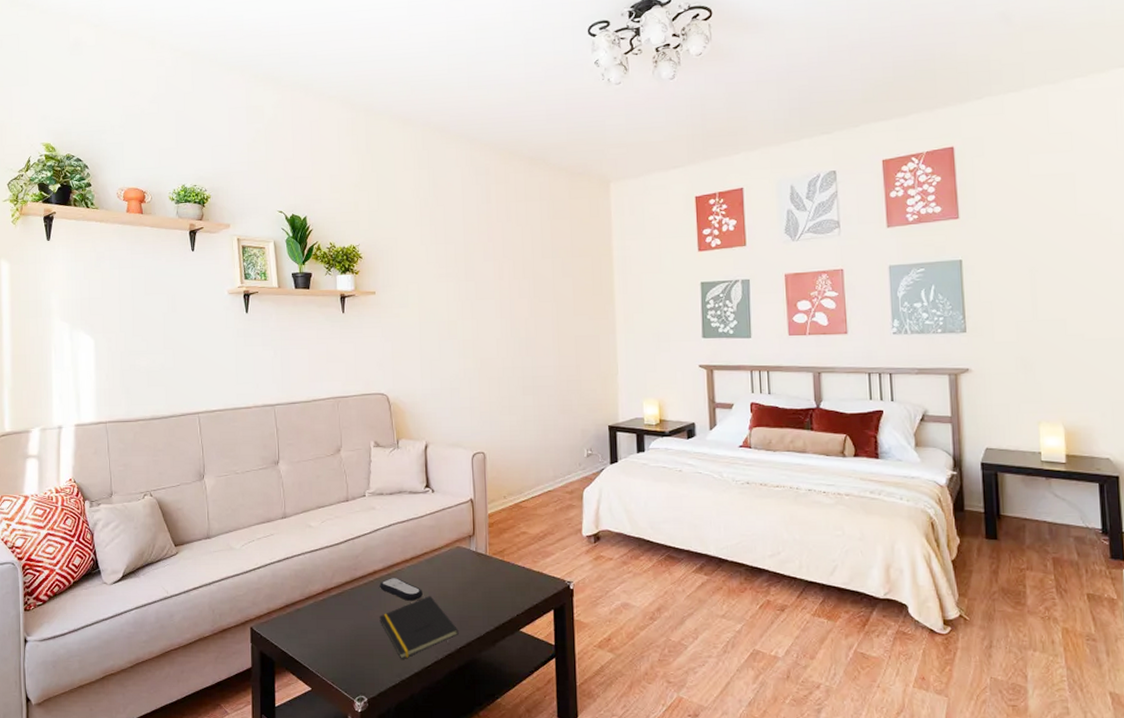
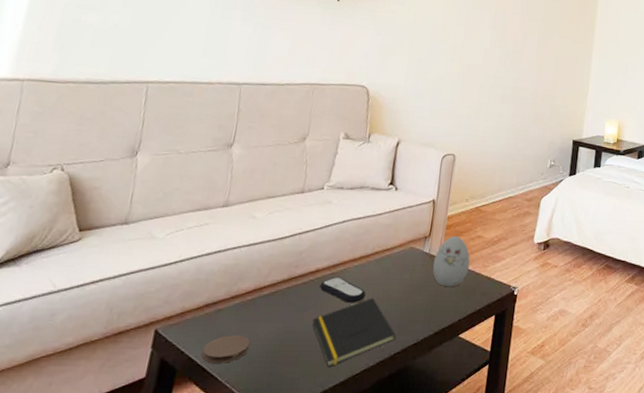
coaster: none [292,632,330,656] -> present [201,335,251,363]
decorative egg: none [481,533,519,583] -> present [432,235,470,287]

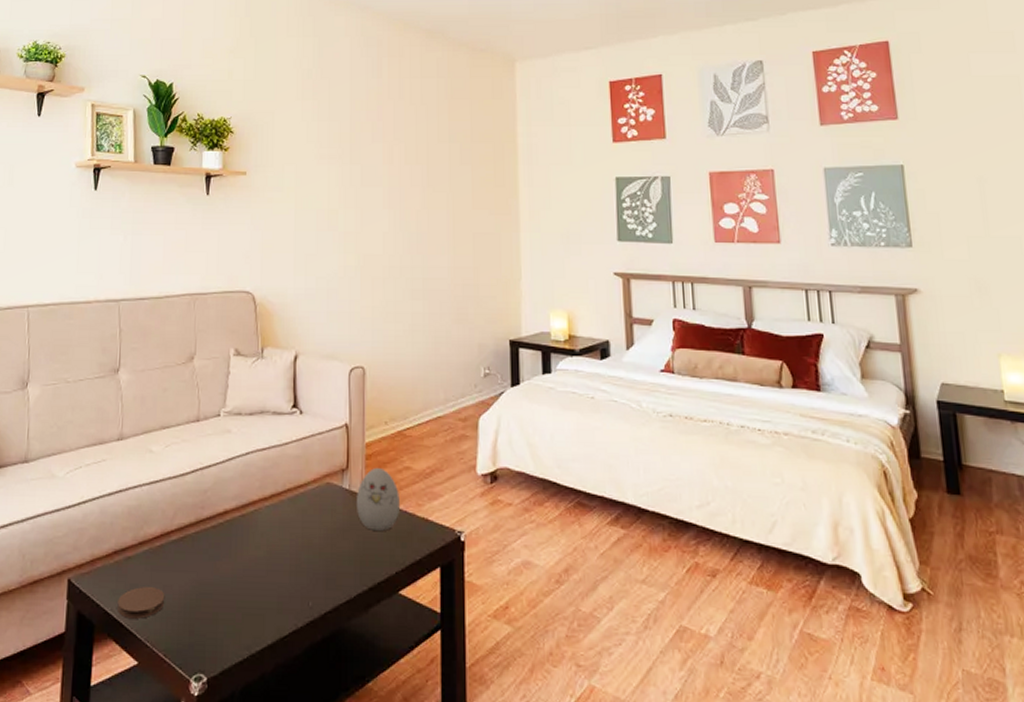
notepad: present [312,298,396,367] -> none [228,545,324,626]
remote control: present [319,277,366,303] -> none [231,520,282,551]

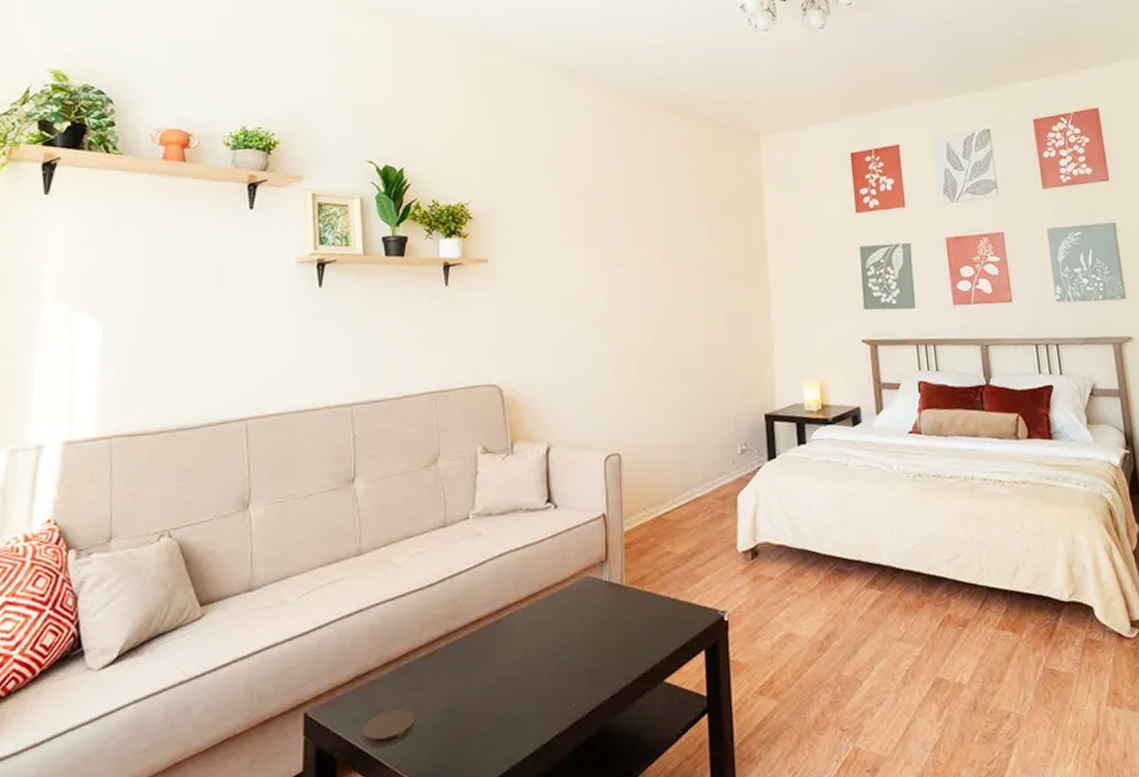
decorative egg: present [355,467,401,531] -> none [616,555,663,621]

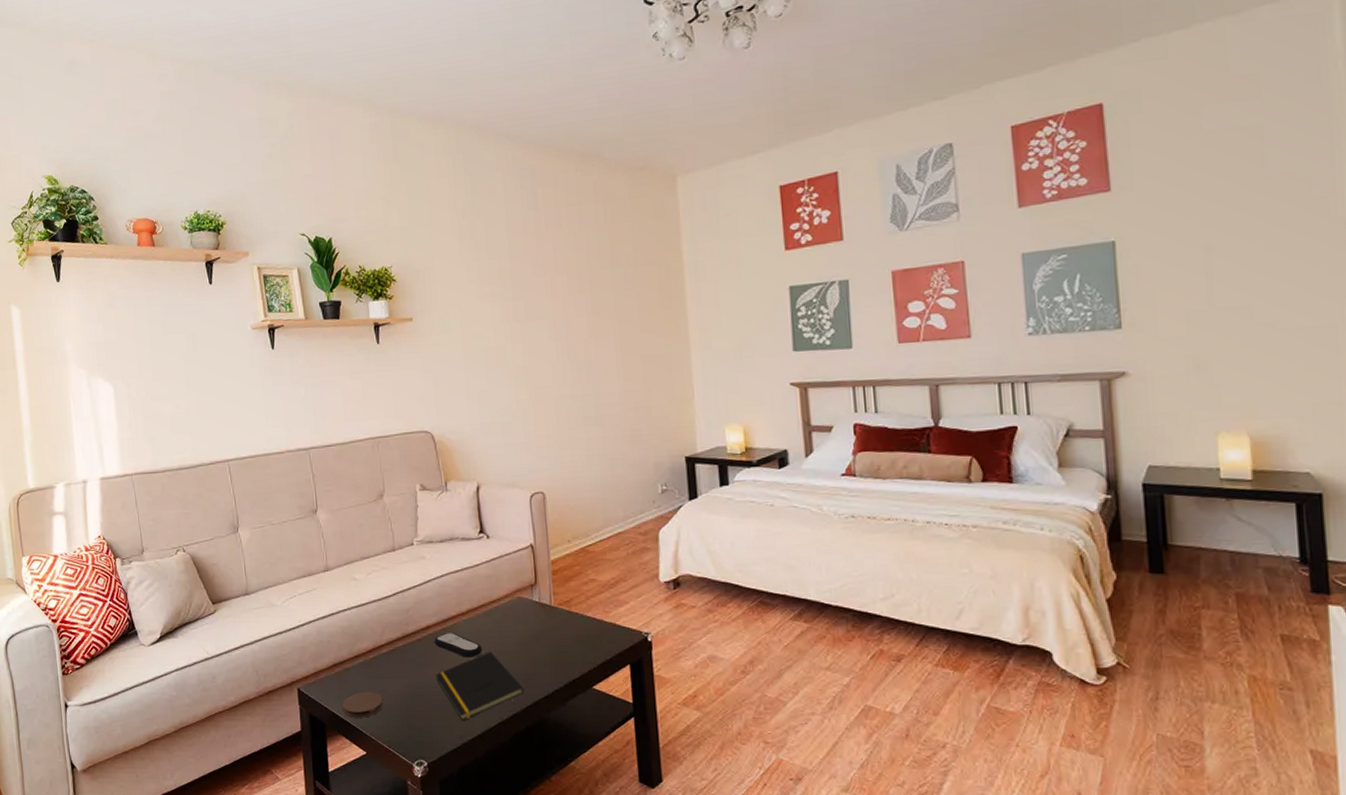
notepad: none [484,646,587,737] -> present [436,652,524,720]
remote control: none [485,625,541,655] -> present [434,633,482,657]

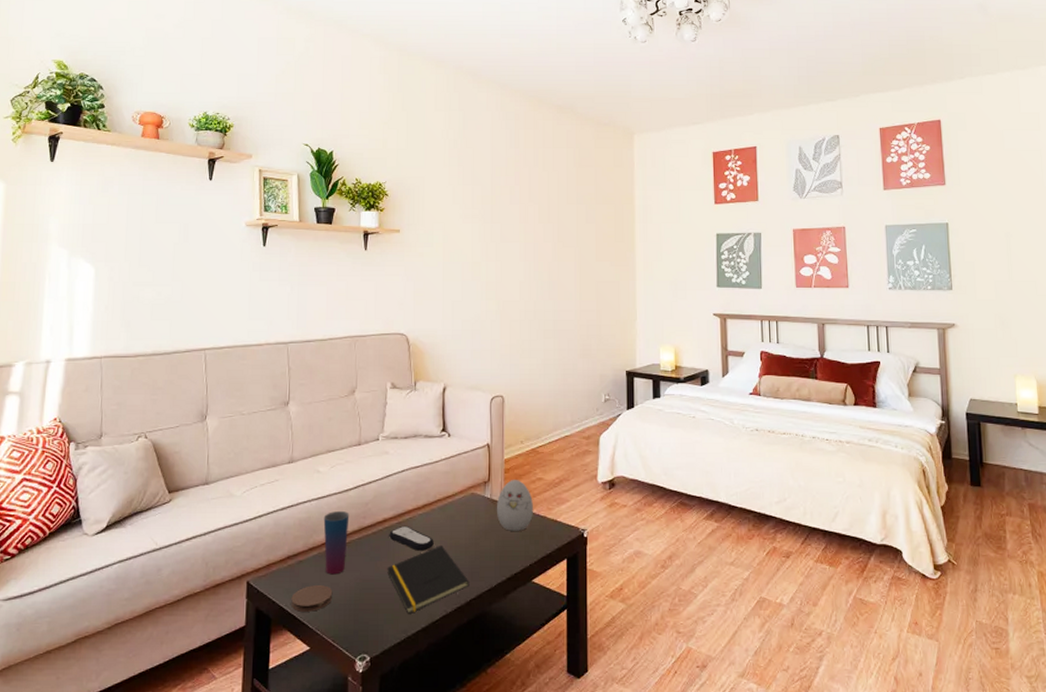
cup: none [365,617,393,682] -> present [323,510,350,575]
decorative egg: none [546,581,589,636] -> present [496,479,534,531]

